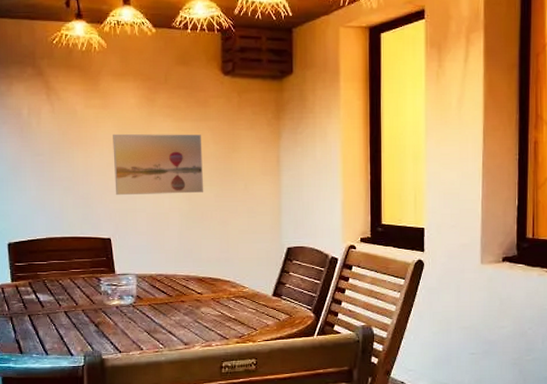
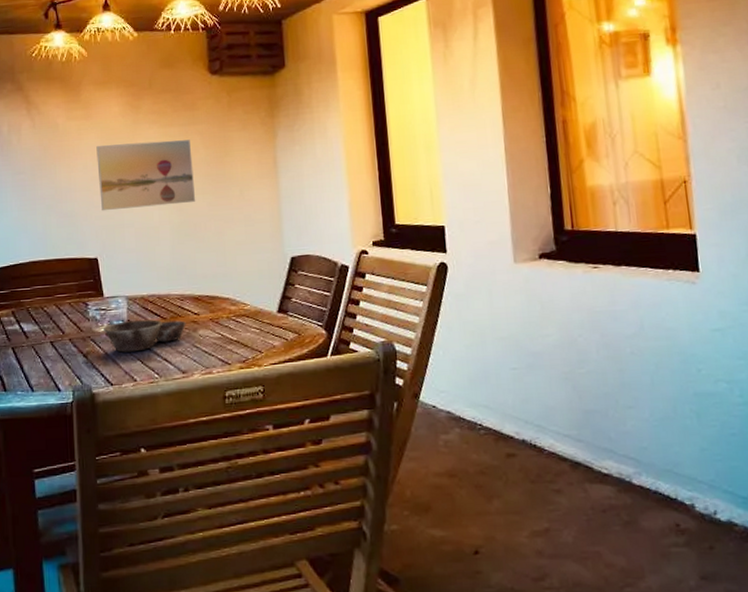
bowl: none [113,296,190,324] -> present [102,319,186,353]

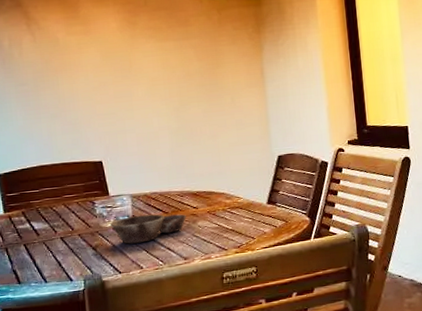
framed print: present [96,140,196,211] -> none [96,53,192,119]

